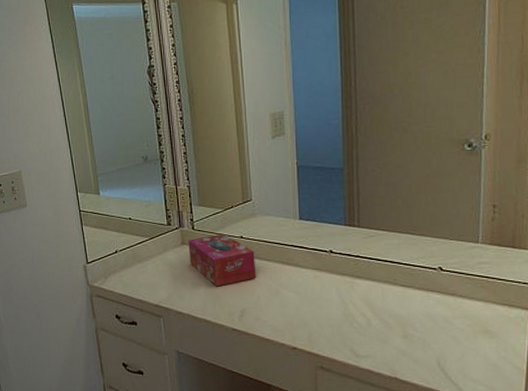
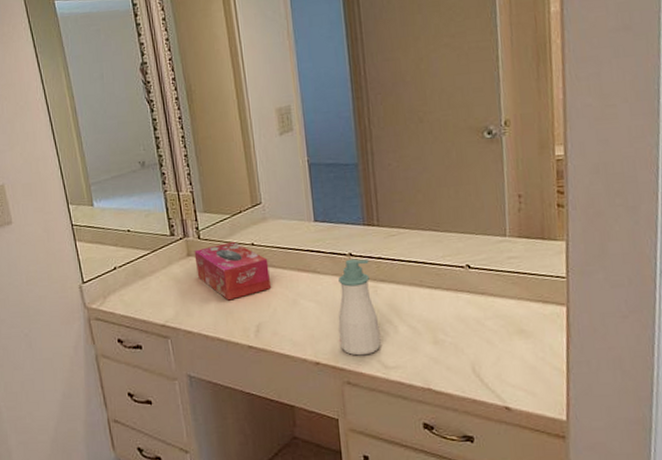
soap bottle: none [316,255,354,344] -> present [338,258,381,356]

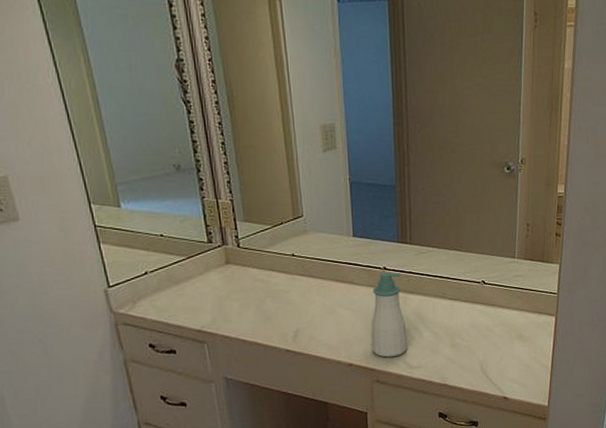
tissue box: present [194,241,272,301] -> none [233,251,311,308]

